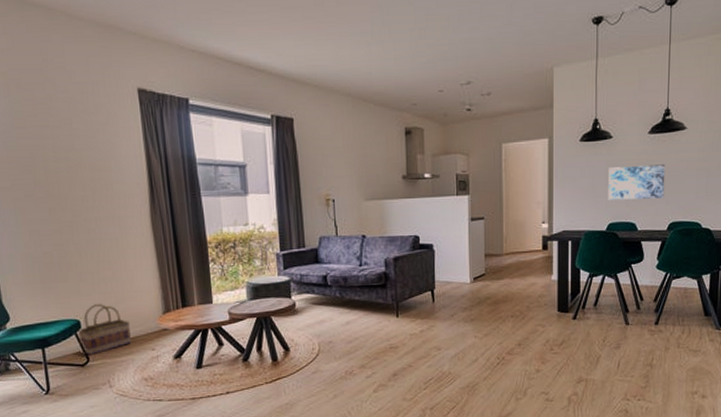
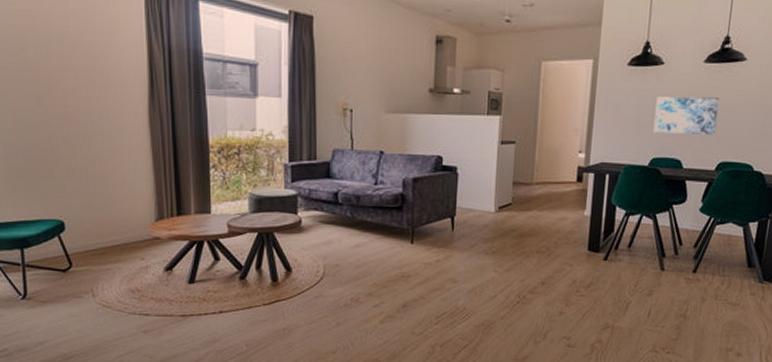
basket: present [77,304,131,355] -> none [60,205,120,260]

